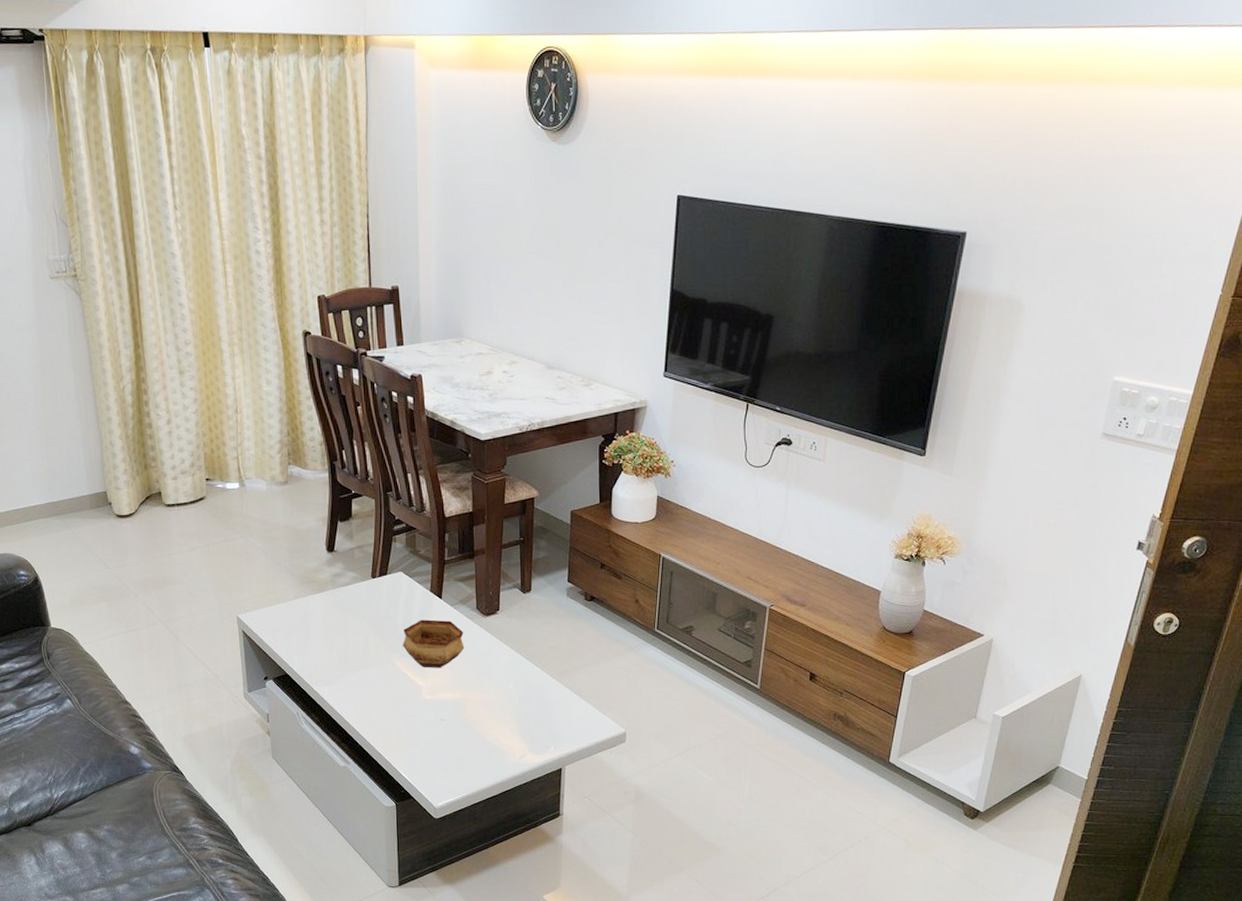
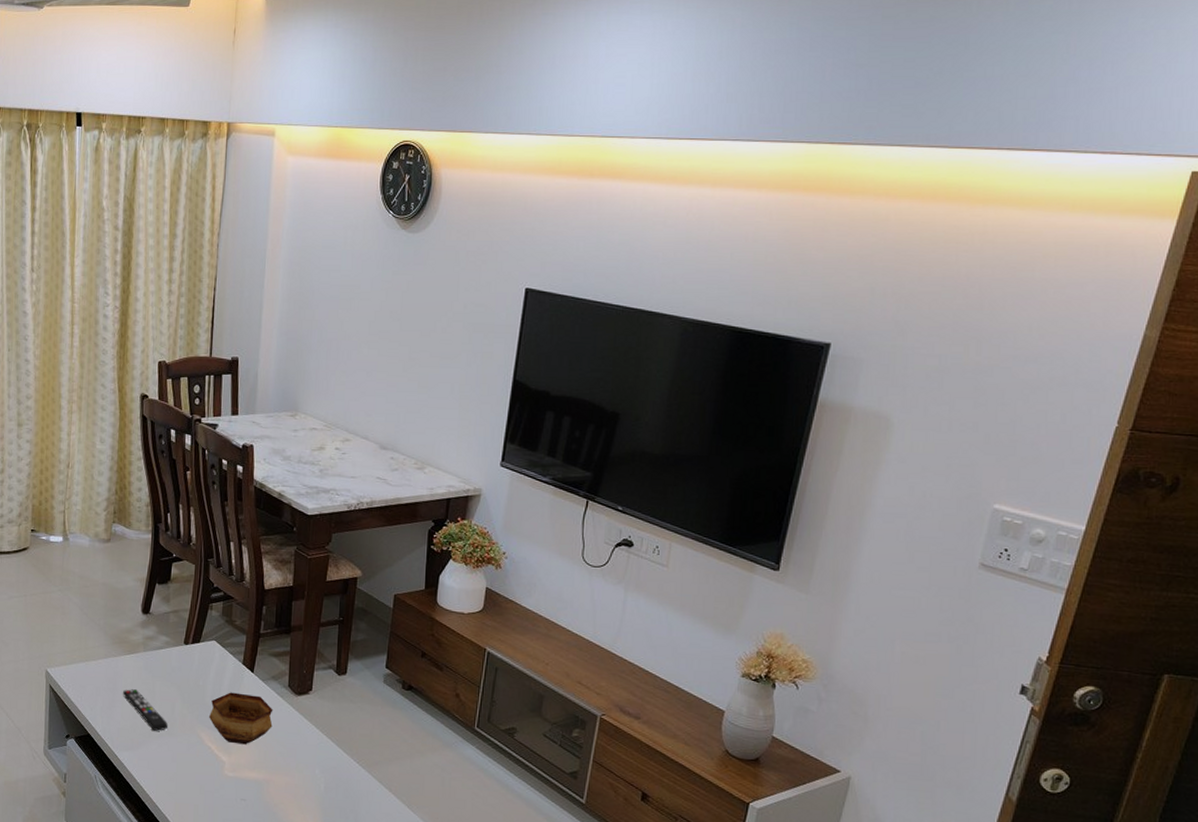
remote control: none [316,626,364,664] -> present [123,689,169,731]

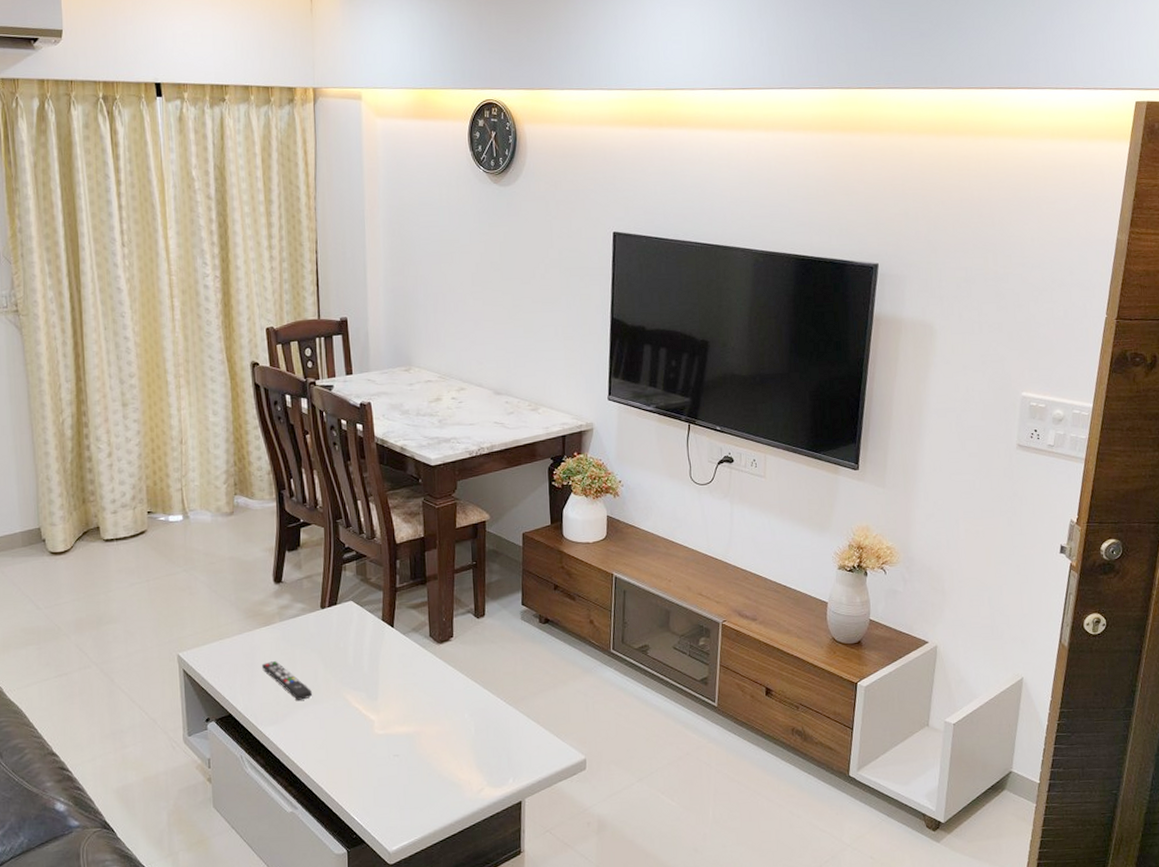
bowl: present [209,692,273,745] -> none [354,649,418,701]

